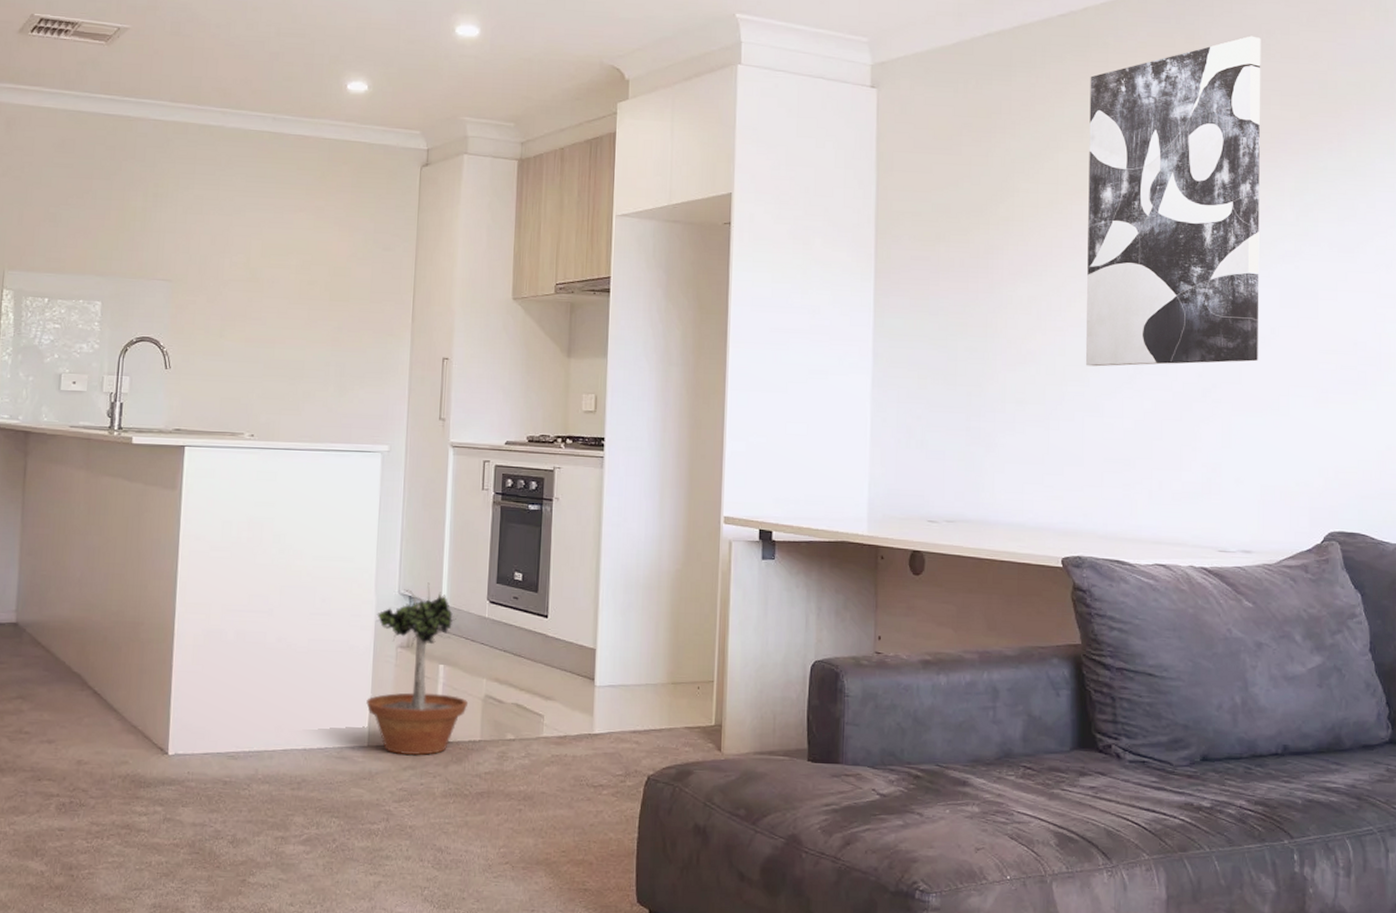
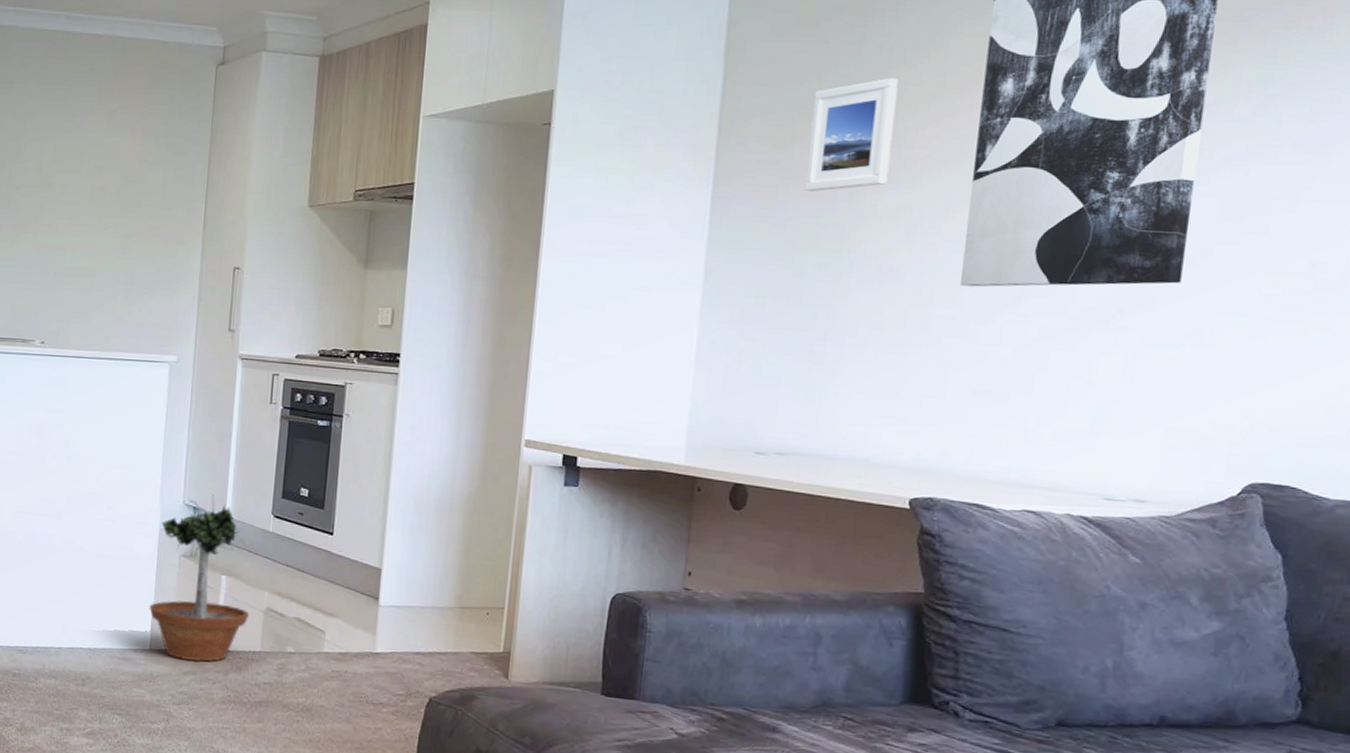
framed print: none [952,185,1021,285] -> present [804,77,899,192]

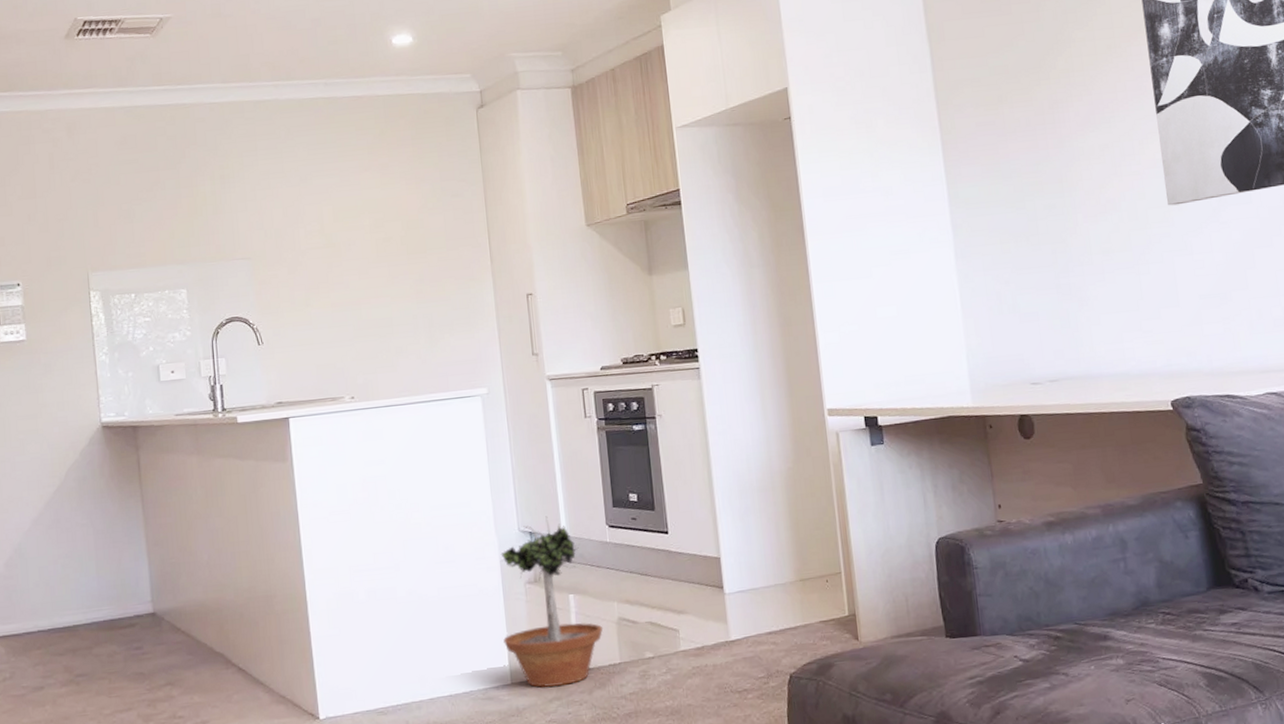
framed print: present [804,77,899,192] -> none [1010,36,1088,145]

